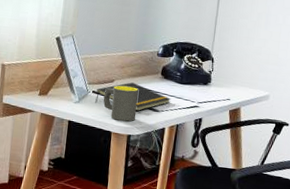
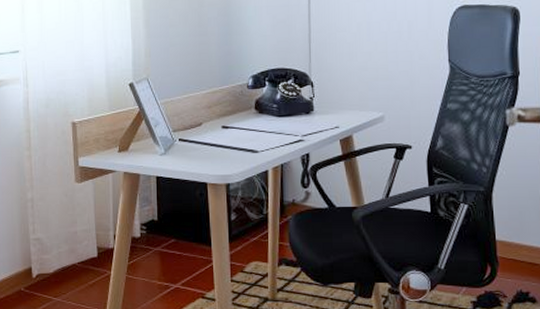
notepad: present [95,82,171,111] -> none [183,123,271,155]
mug: present [103,85,138,122] -> none [192,128,233,169]

